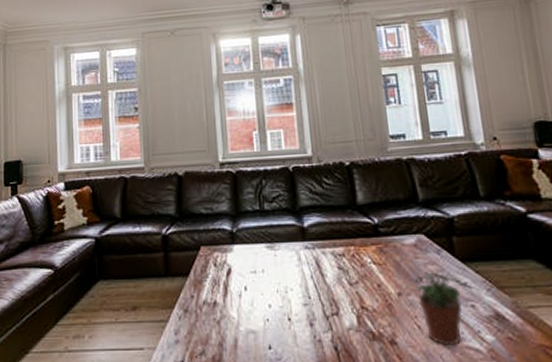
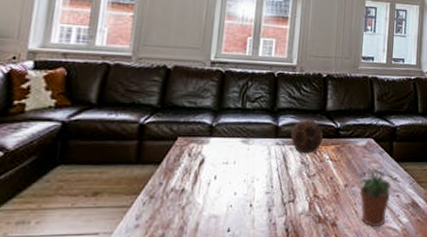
soccer ball: none [319,217,359,257] -> present [290,120,323,154]

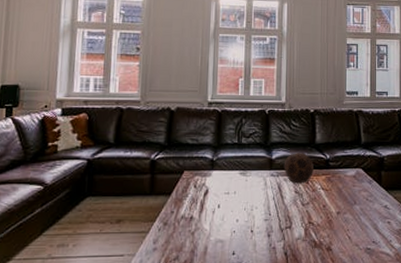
potted plant: present [359,169,396,227] -> none [350,197,386,252]

